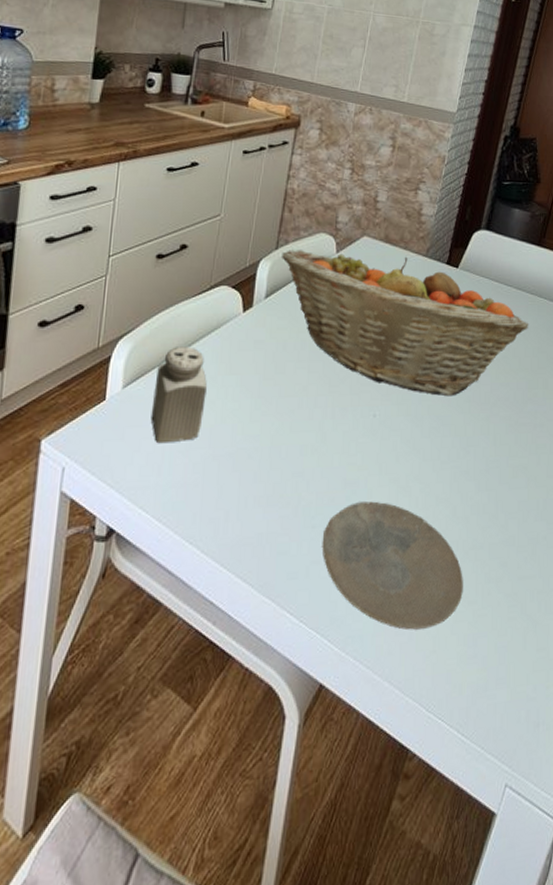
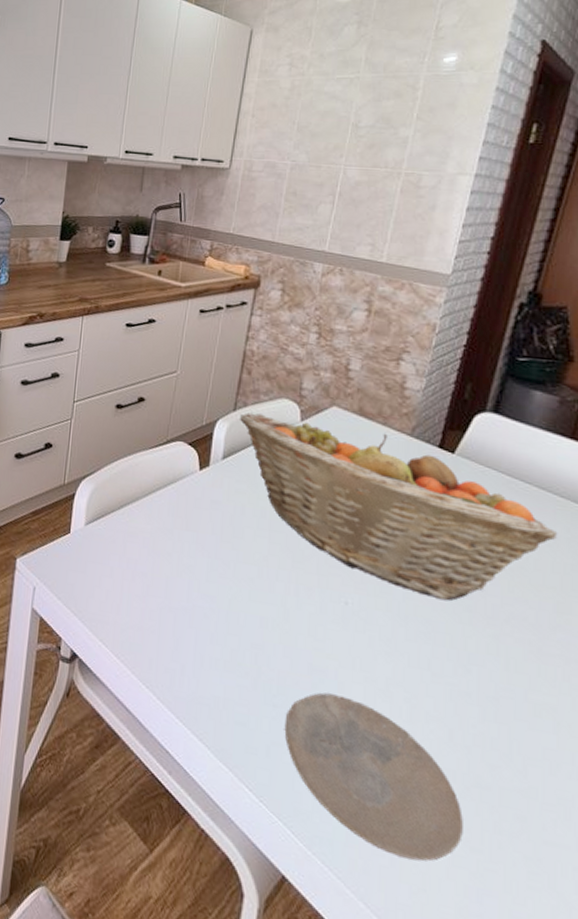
salt shaker: present [151,346,207,444] -> none [110,494,163,587]

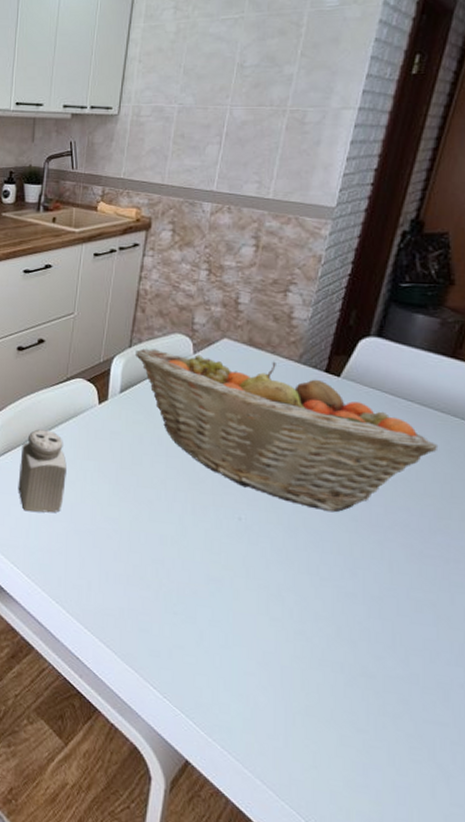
salt shaker: none [110,494,163,587] -> present [18,429,67,513]
plate: present [284,692,463,862] -> none [184,600,350,743]

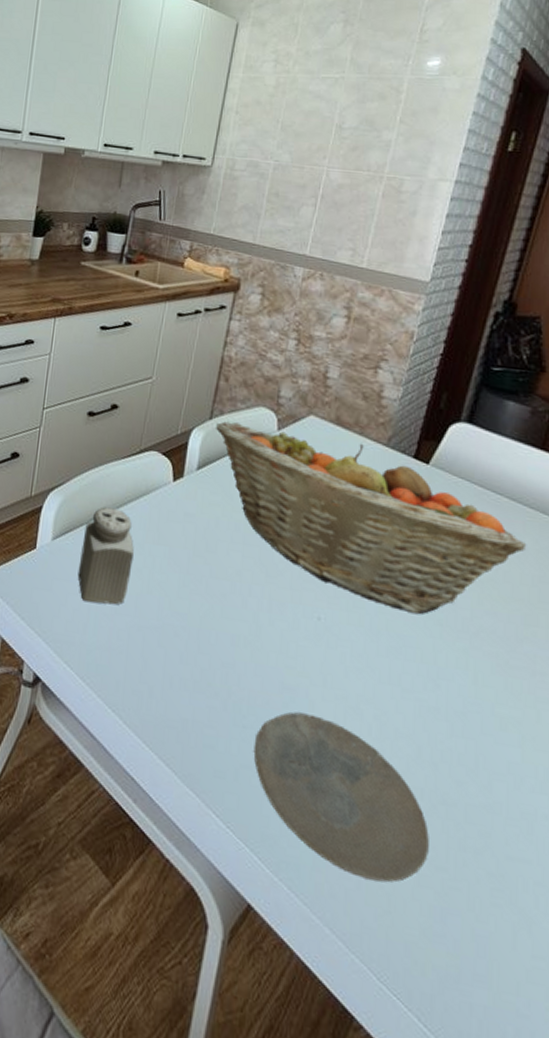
plate: none [184,600,350,743] -> present [253,712,429,883]

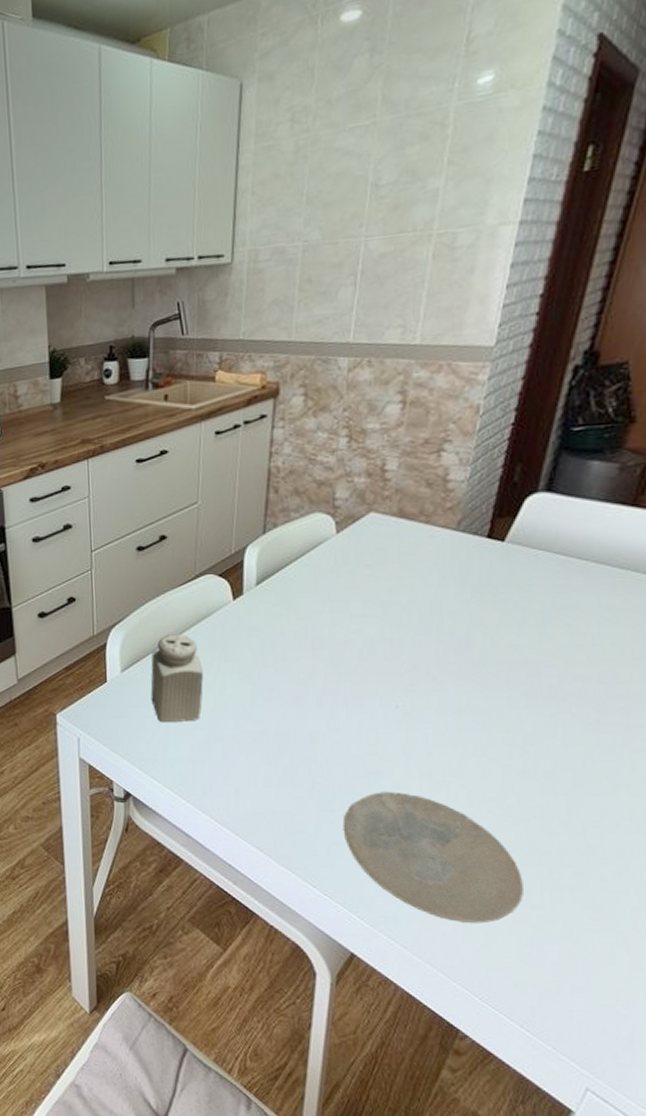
fruit basket: present [216,421,527,615] -> none [271,531,618,689]

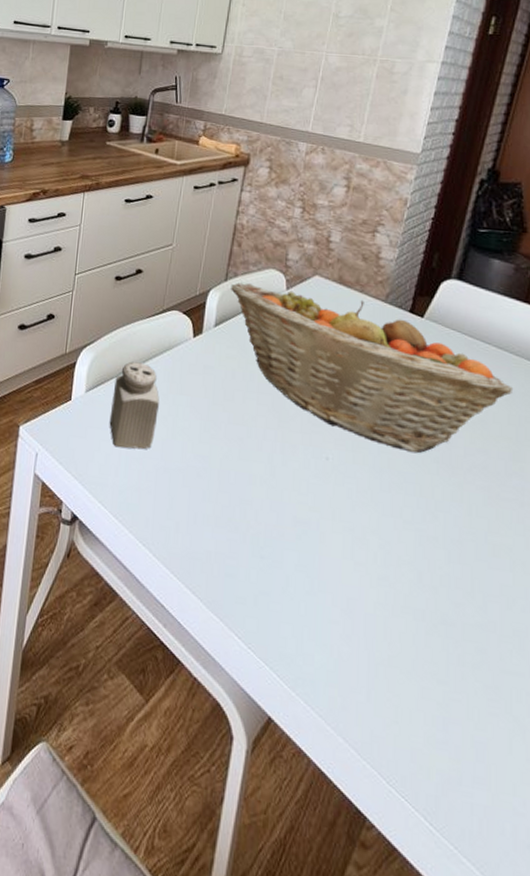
fruit basket: none [271,531,618,689] -> present [231,282,514,453]
plate: present [343,792,523,924] -> none [271,543,431,696]

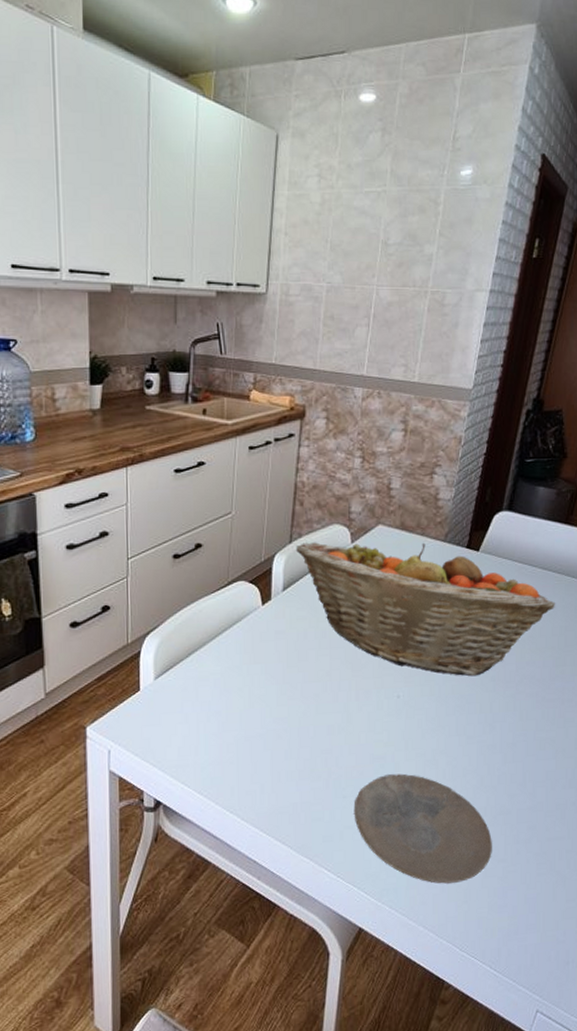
salt shaker: present [109,361,159,450] -> none [183,639,233,728]
plate: none [271,543,431,696] -> present [353,773,492,884]

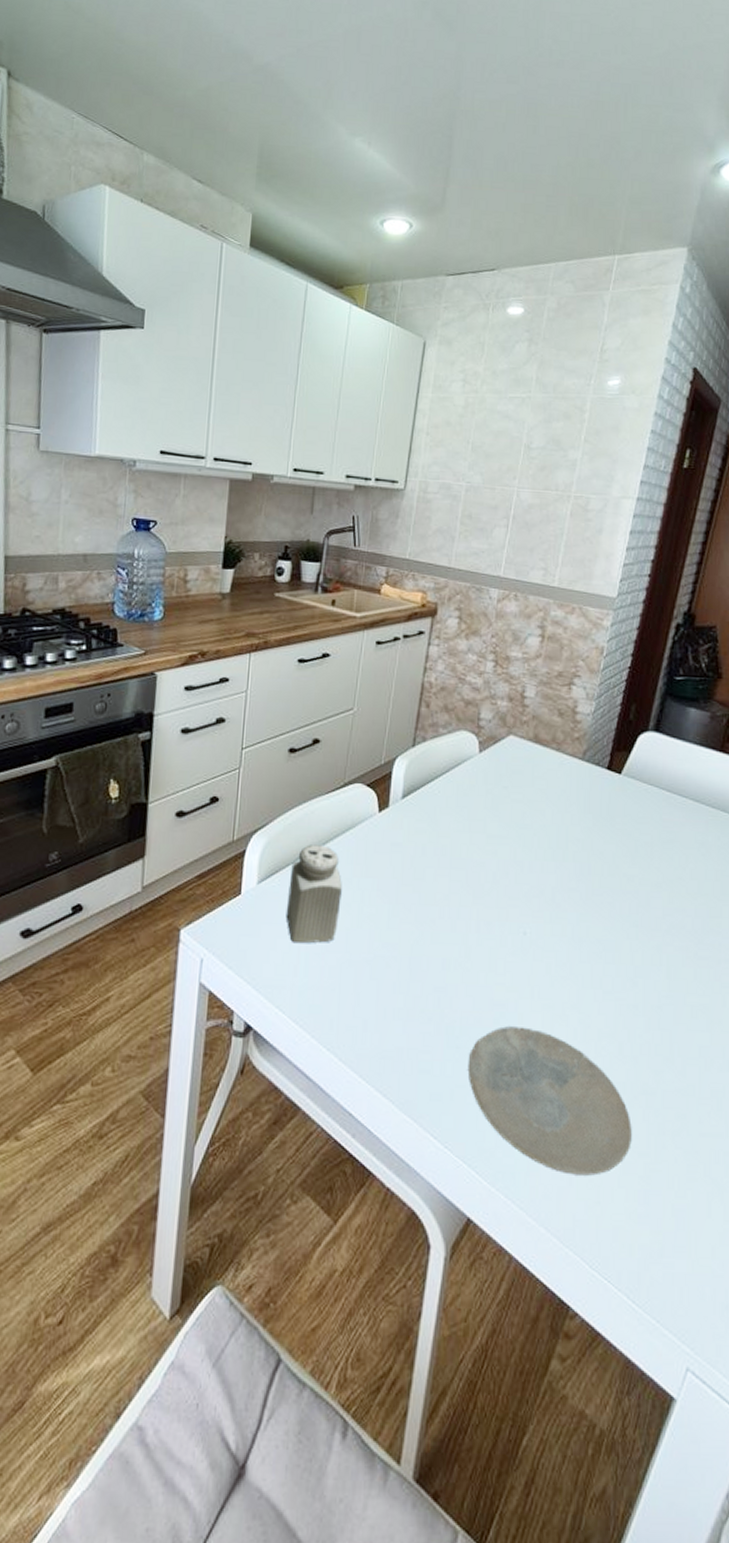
salt shaker: none [183,639,233,728] -> present [286,844,342,944]
fruit basket: present [296,542,556,677] -> none [419,747,710,919]

